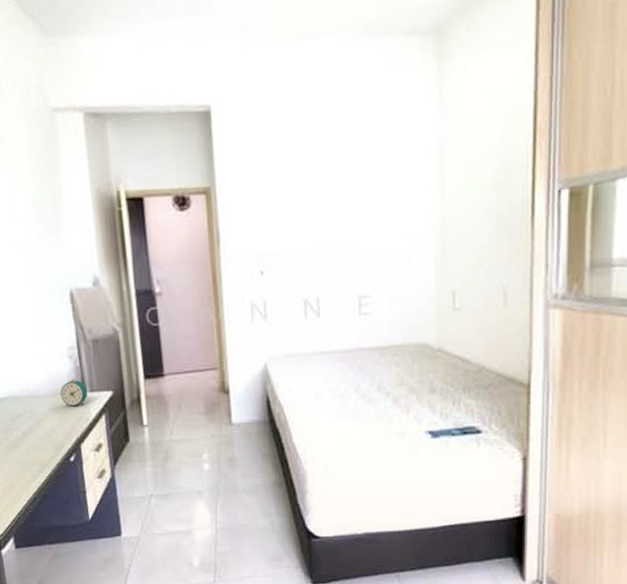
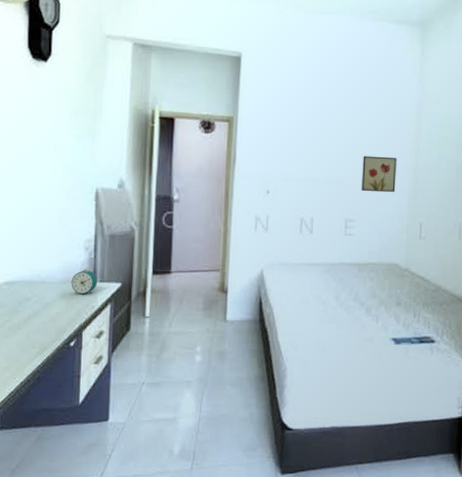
wall art: none [373,212,418,260] -> present [361,155,397,192]

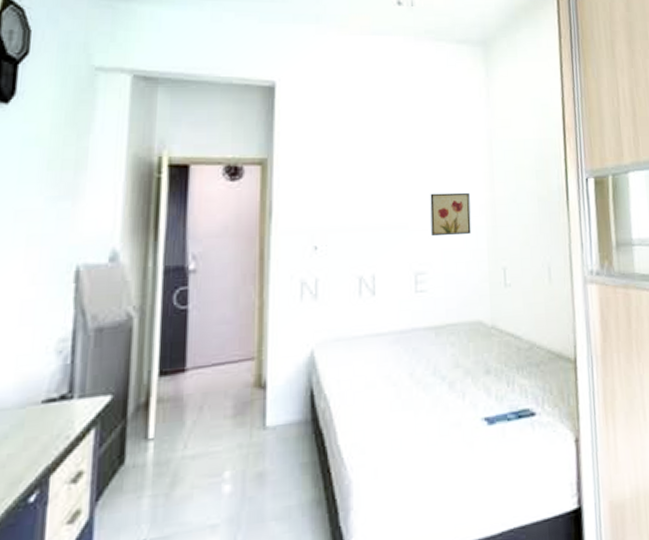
alarm clock: present [71,269,98,295] -> none [33,381,76,421]

